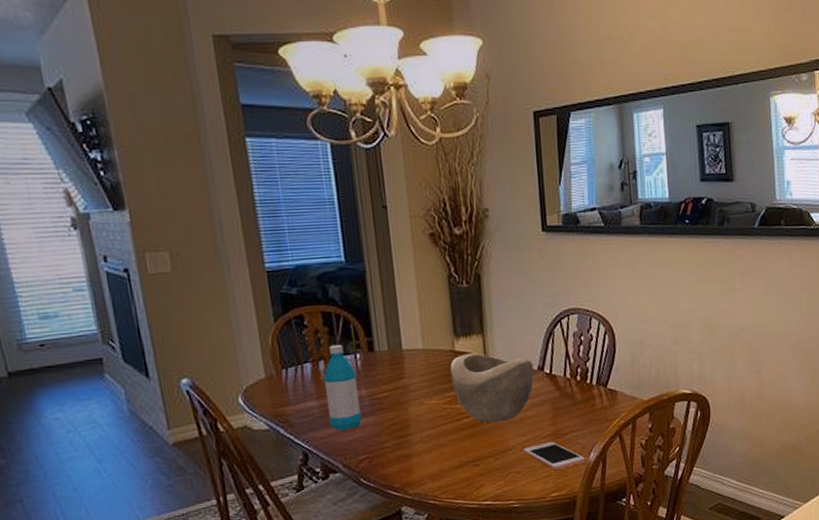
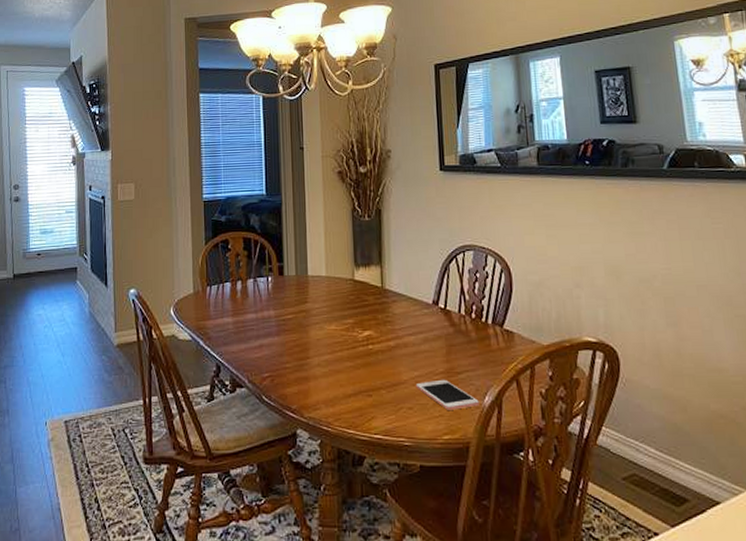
water bottle: present [323,344,362,432] -> none [239,267,269,348]
decorative bowl: present [450,353,534,423] -> none [349,283,428,354]

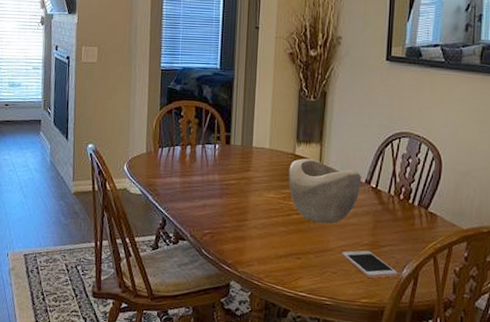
decorative bowl: none [349,283,428,354] -> present [288,158,361,224]

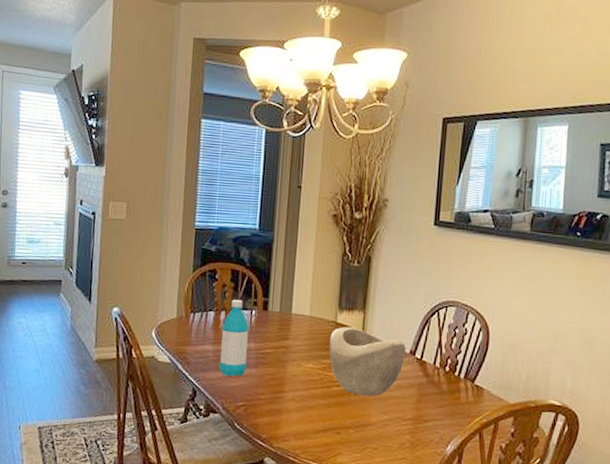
water bottle: none [187,134,214,207] -> present [220,299,250,377]
cell phone: present [342,250,398,278] -> none [384,425,442,455]

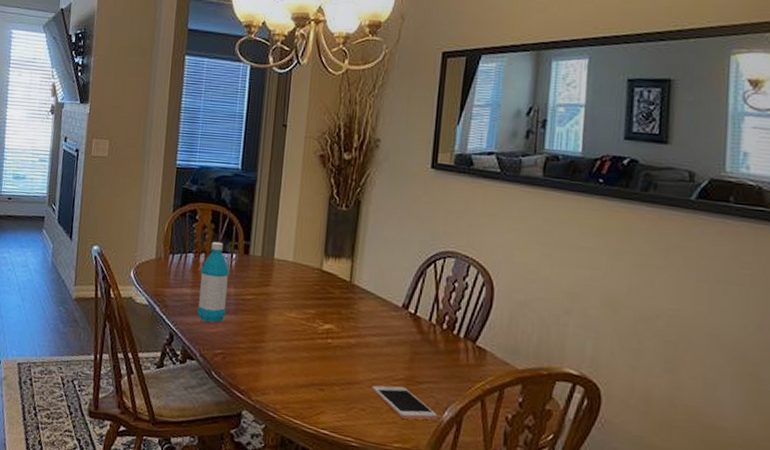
decorative bowl: present [329,327,406,397] -> none [313,275,398,352]
cell phone: none [384,425,442,455] -> present [372,385,437,420]

